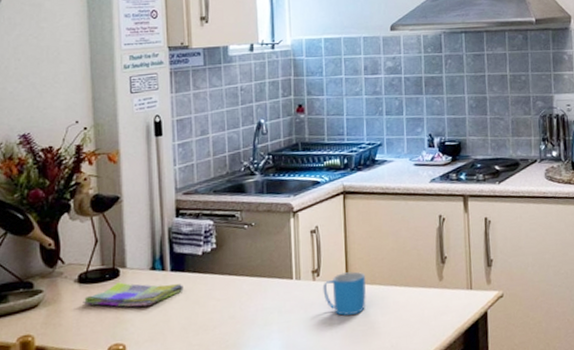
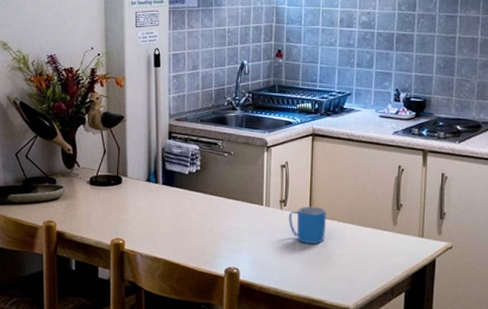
dish towel: present [83,282,183,307] -> none [93,188,172,211]

